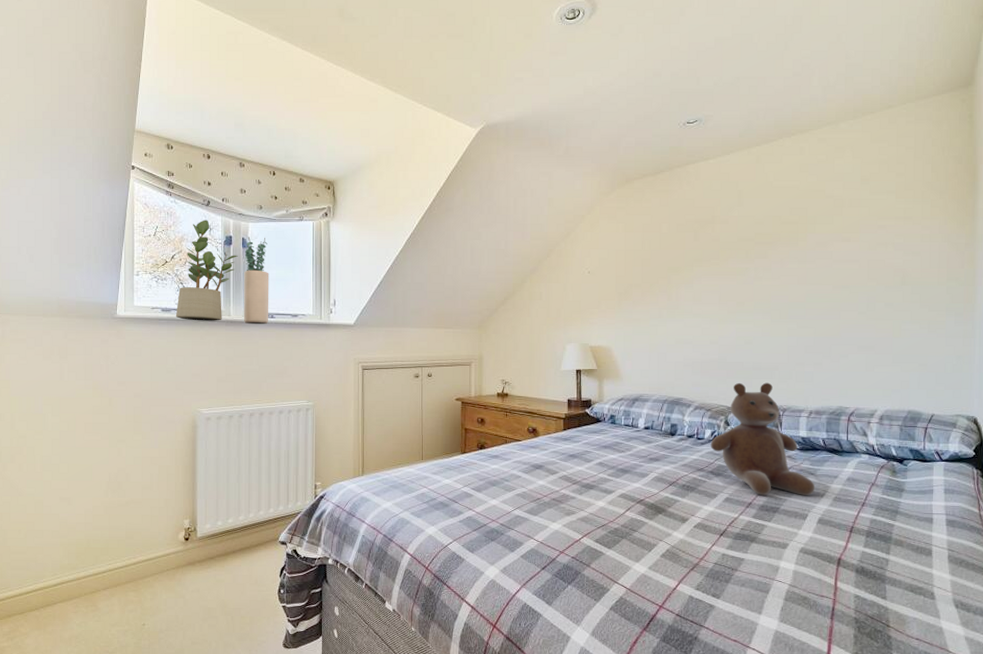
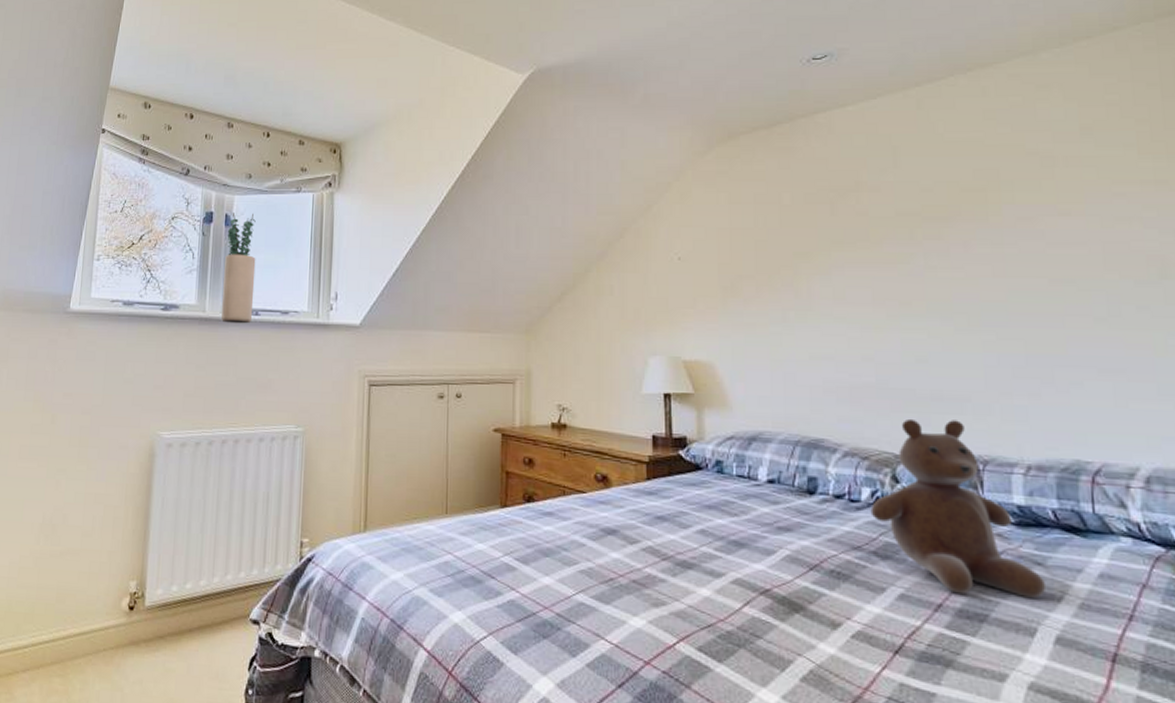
potted plant: present [175,220,238,321] -> none [139,192,219,318]

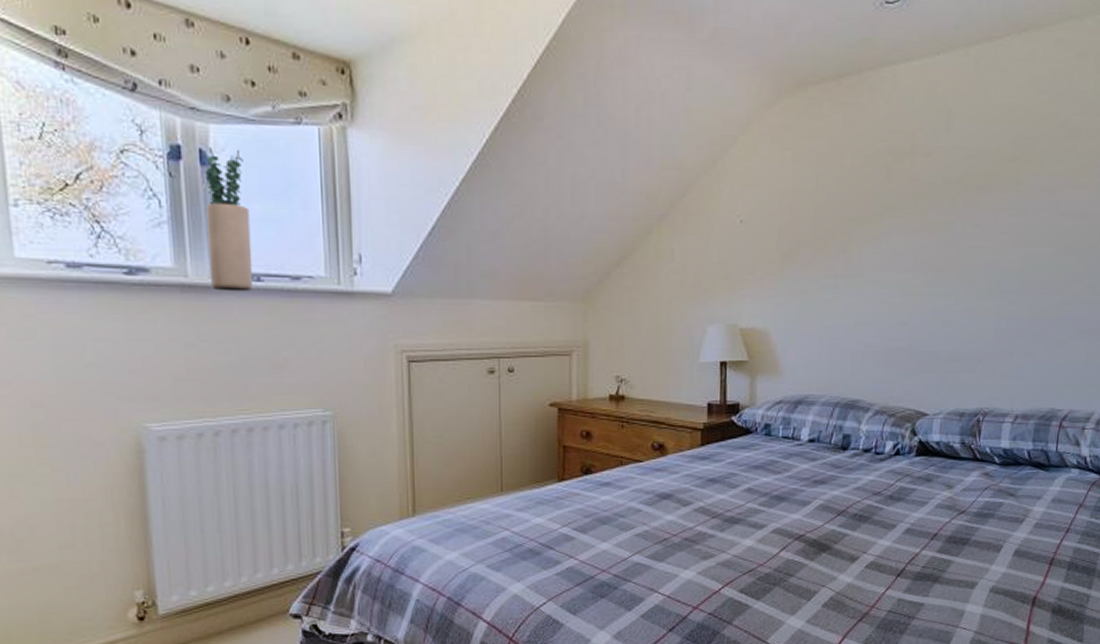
teddy bear: present [870,418,1047,598] -> none [891,378,1015,524]

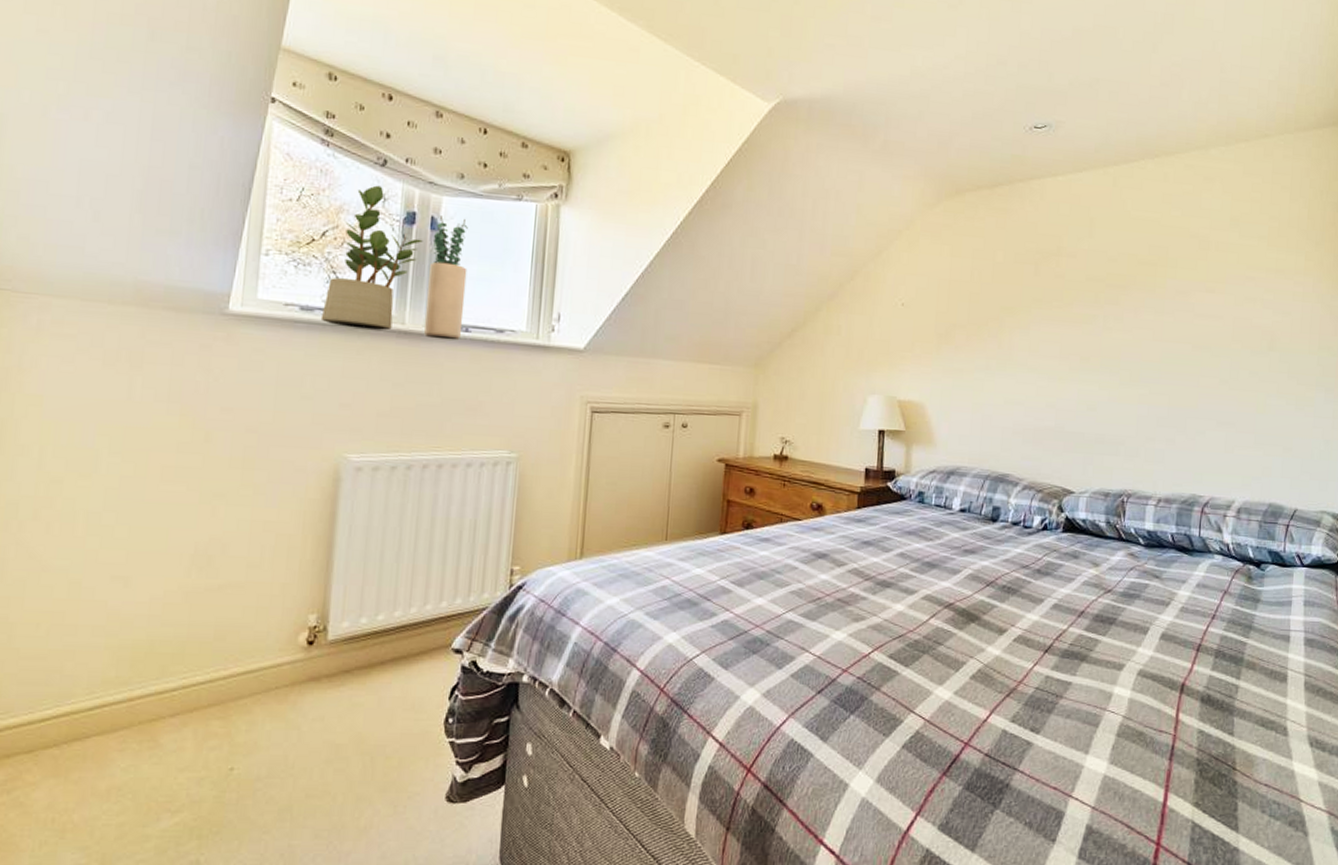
potted plant: none [91,115,194,285] -> present [320,185,423,331]

